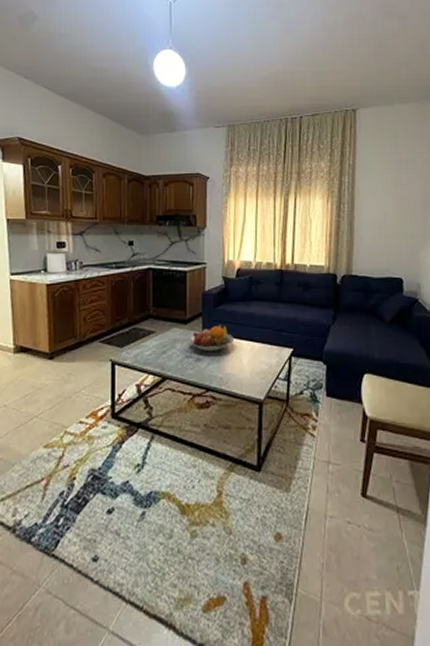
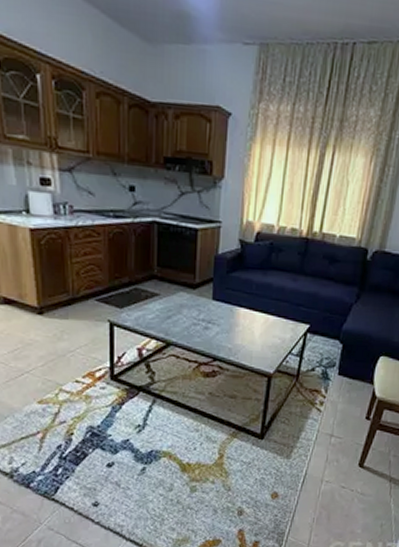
fruit bowl: present [188,323,235,351] -> none [196,291,248,320]

